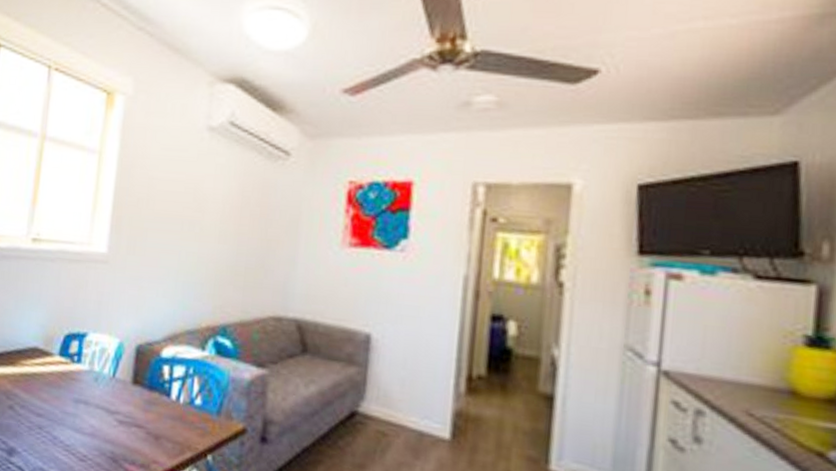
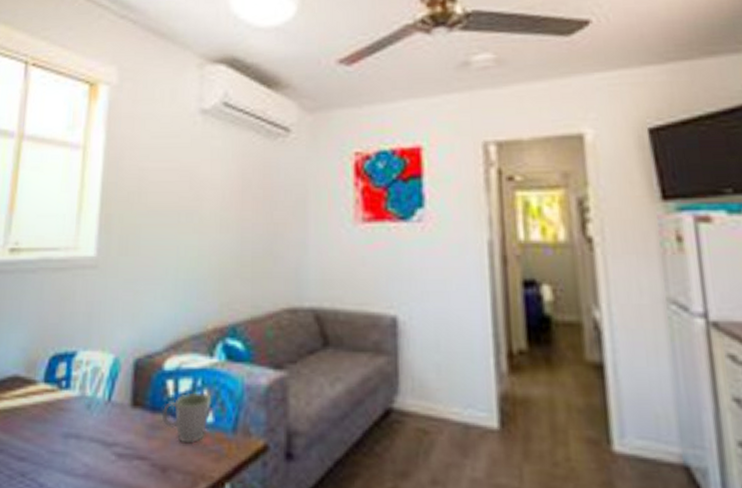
mug: none [157,377,201,420] -> present [162,392,212,444]

